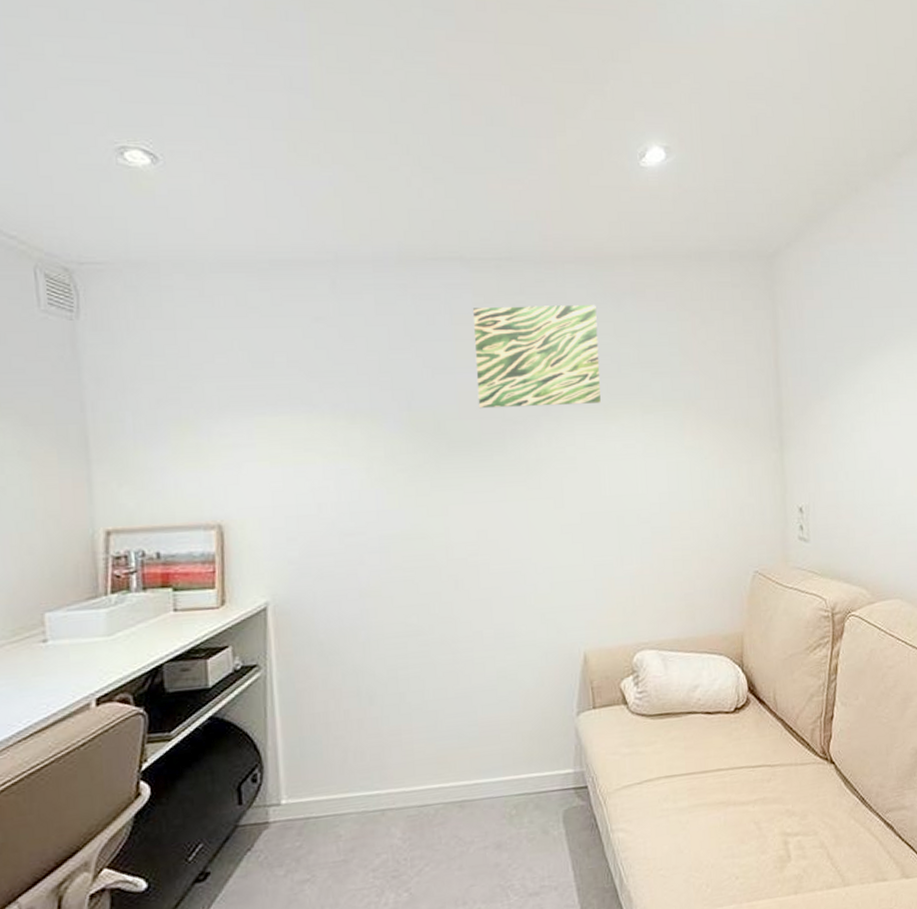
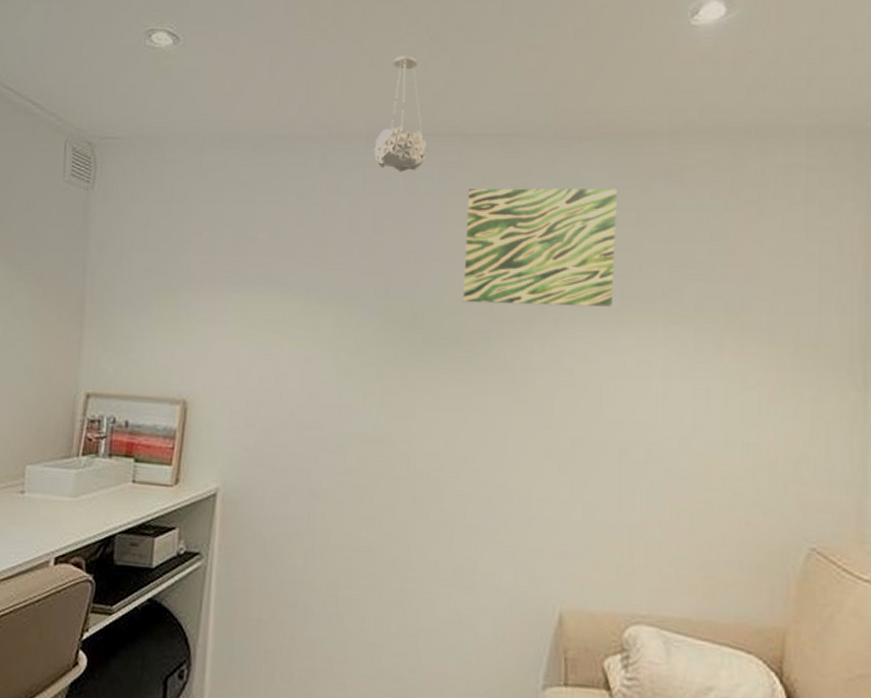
pendant light: none [381,183,432,294] -> present [373,55,428,172]

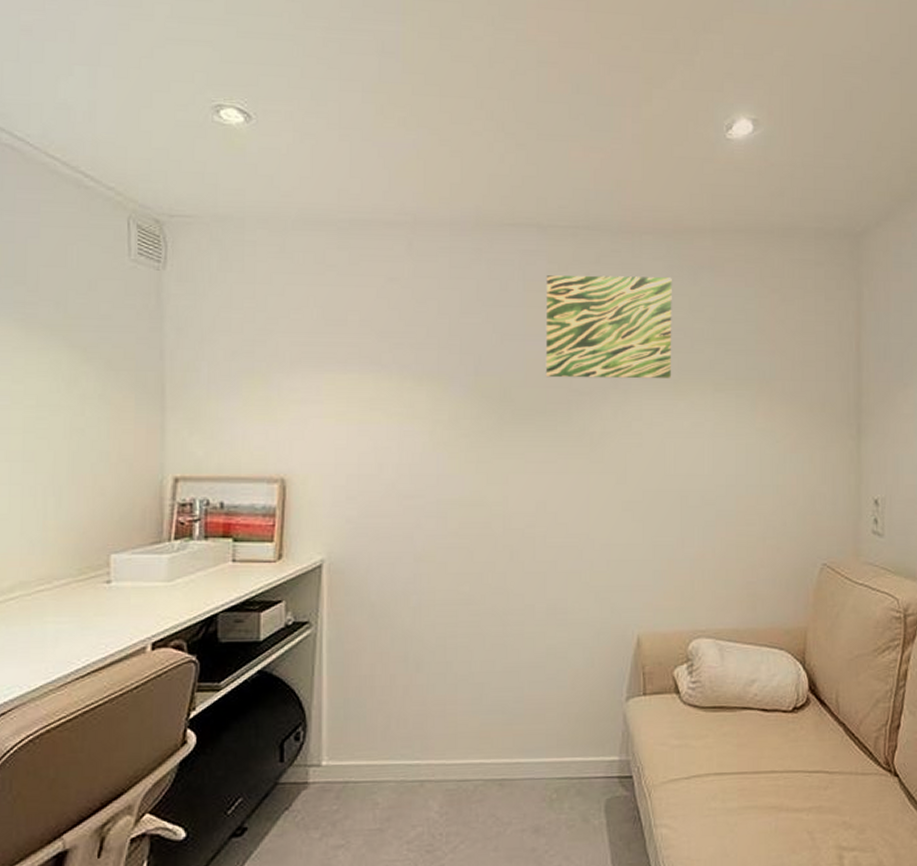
pendant light: present [373,55,428,172] -> none [458,148,508,259]

